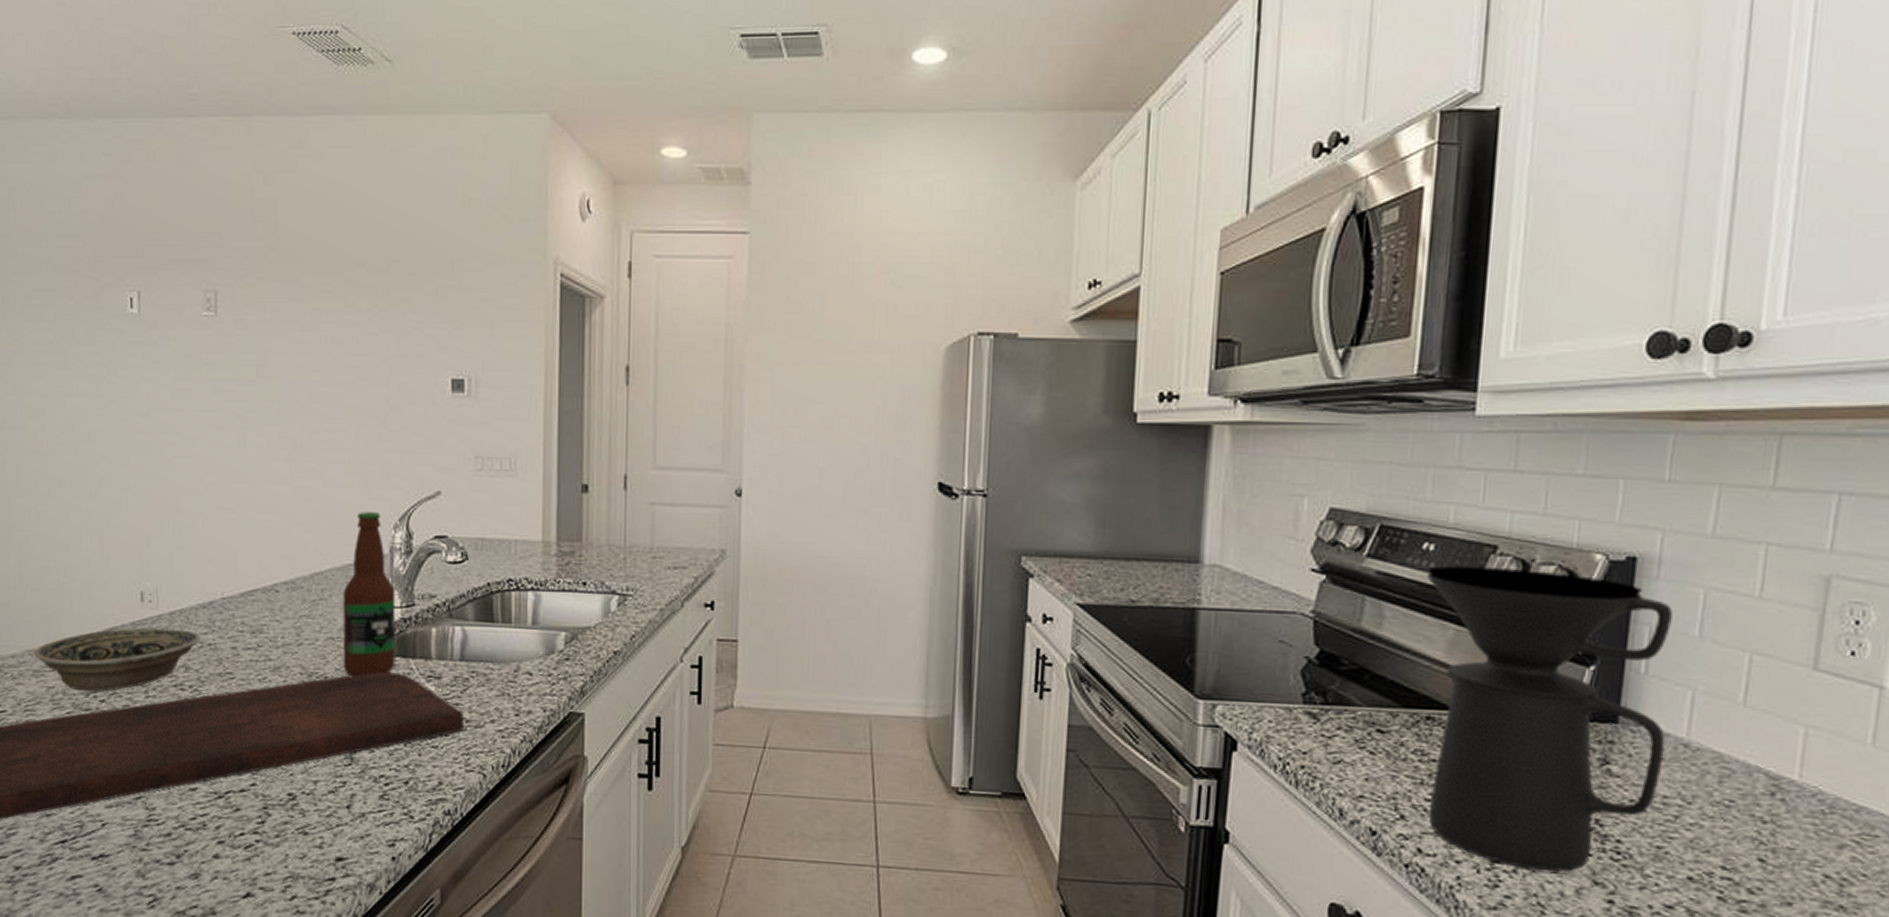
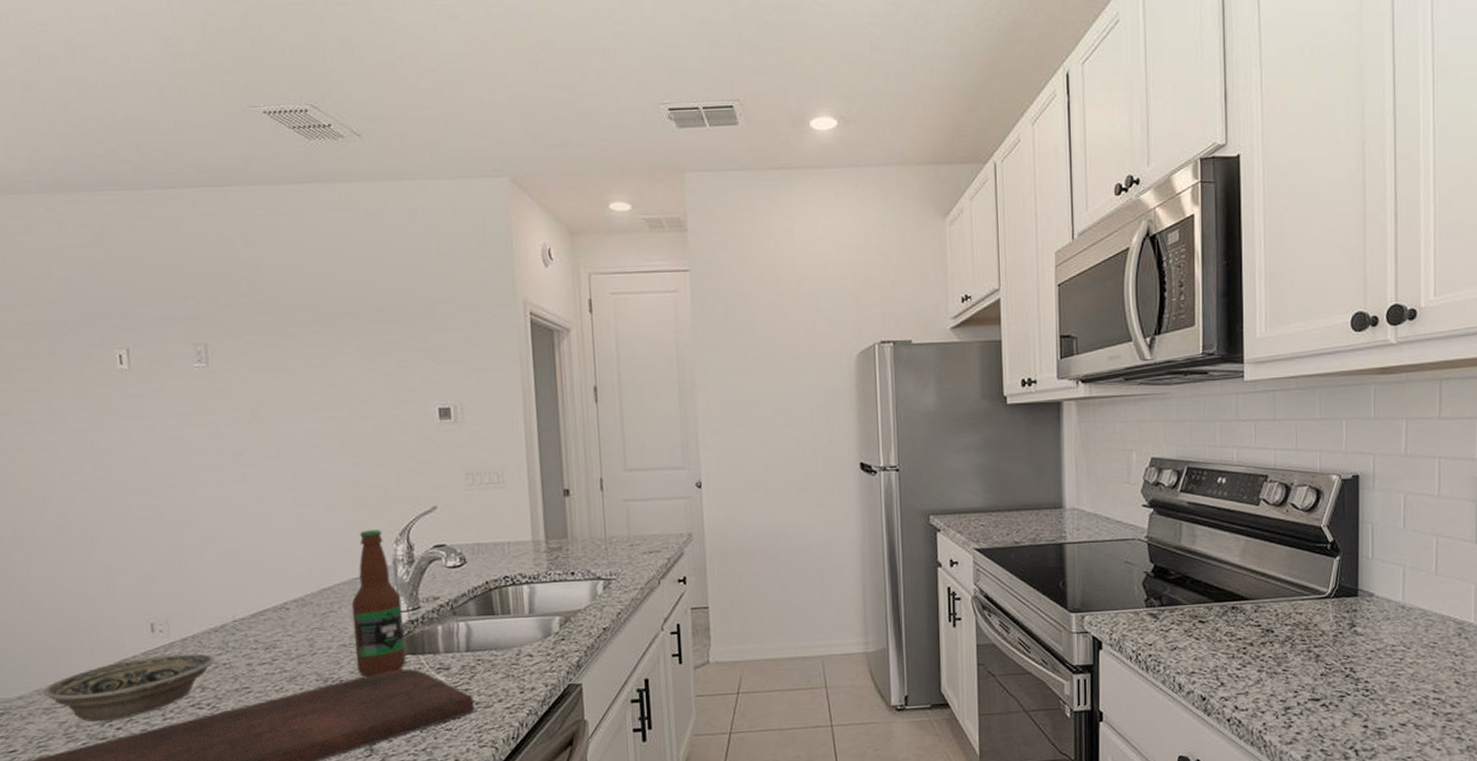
coffee maker: present [1426,565,1673,872] -> none [1222,491,1390,711]

